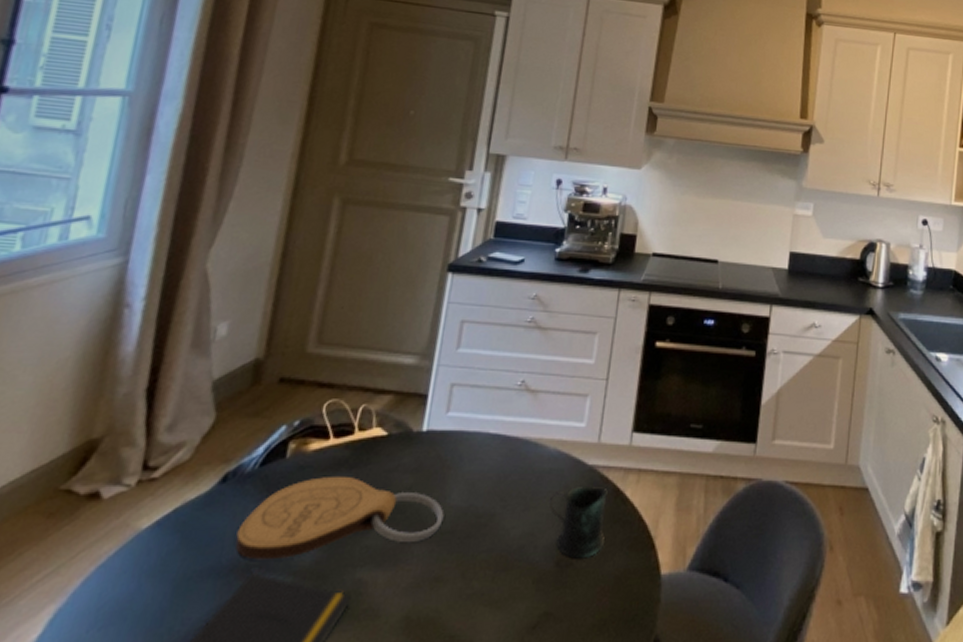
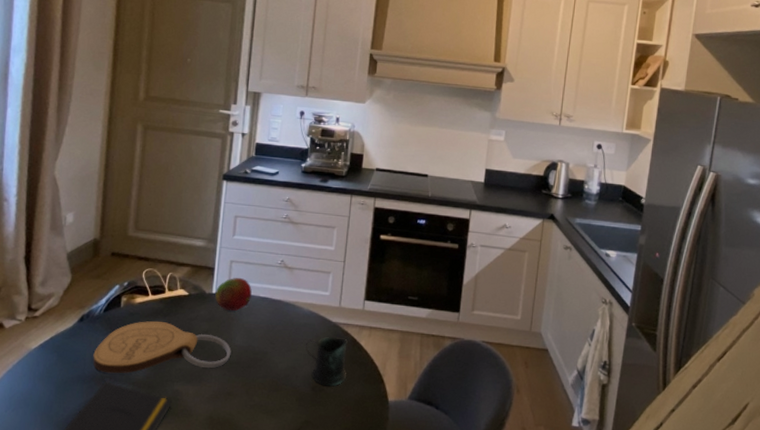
fruit: none [425,406,479,455] -> present [215,277,252,311]

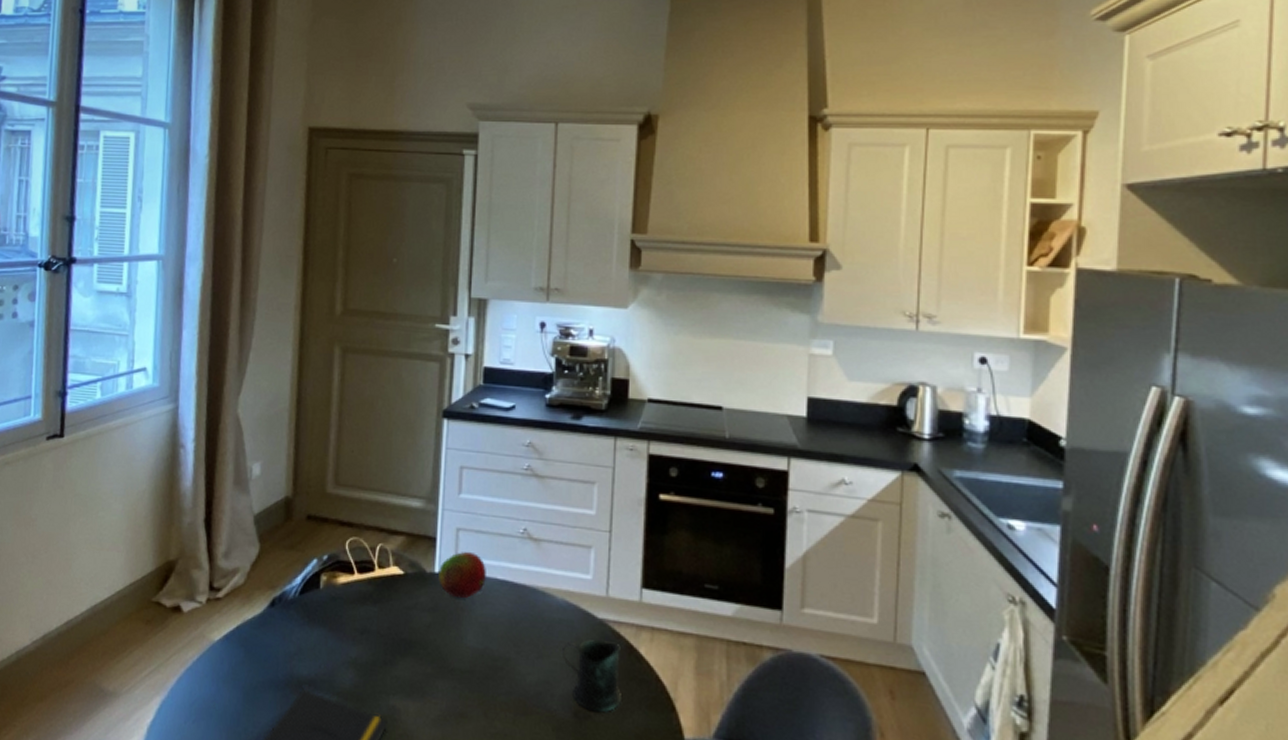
cutting board: present [93,321,231,374] -> none [287,608,462,680]

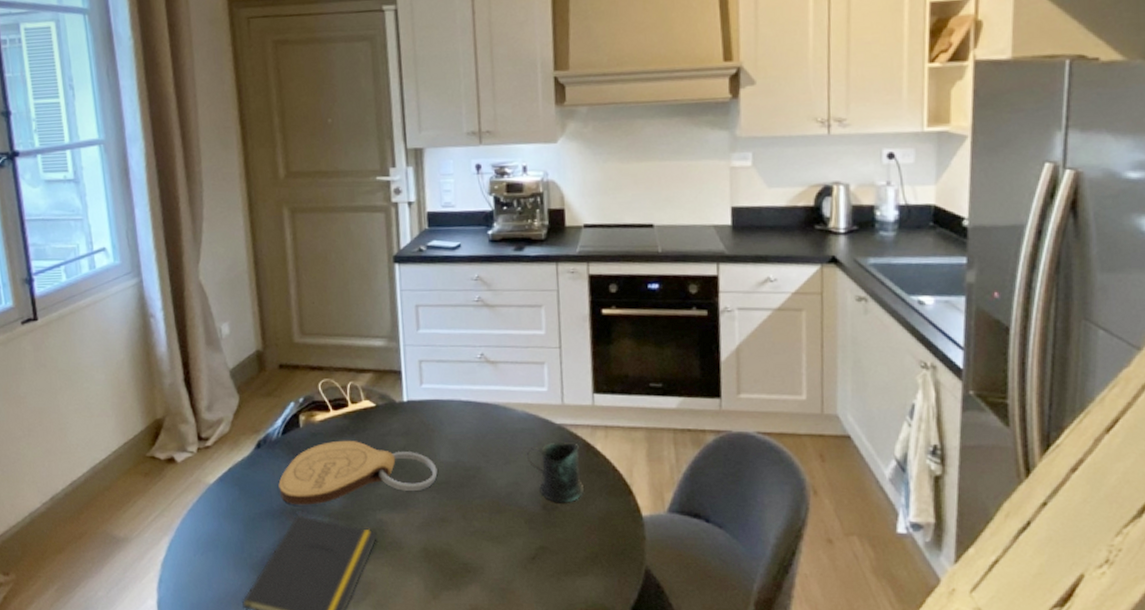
cutting board: none [287,608,462,680] -> present [278,441,438,505]
fruit: present [438,551,486,598] -> none [407,379,451,420]

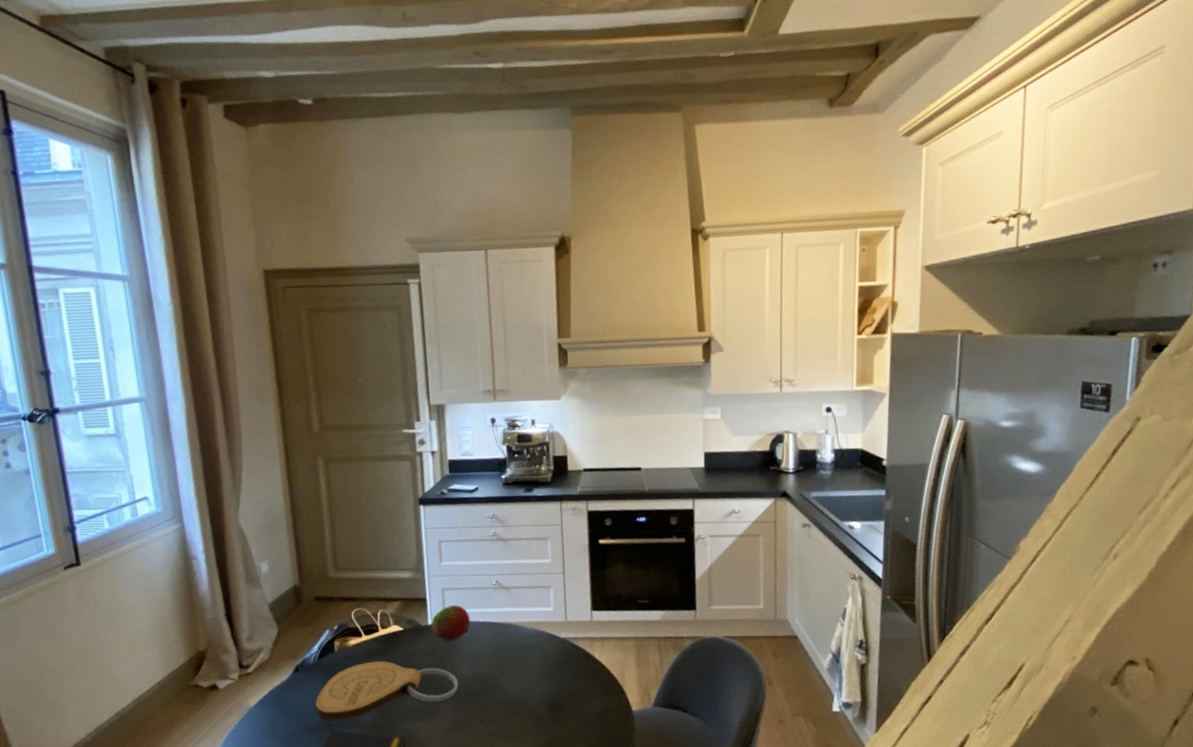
fruit: none [407,379,451,420] -> present [431,604,470,640]
mug: present [527,441,584,503] -> none [536,652,584,705]

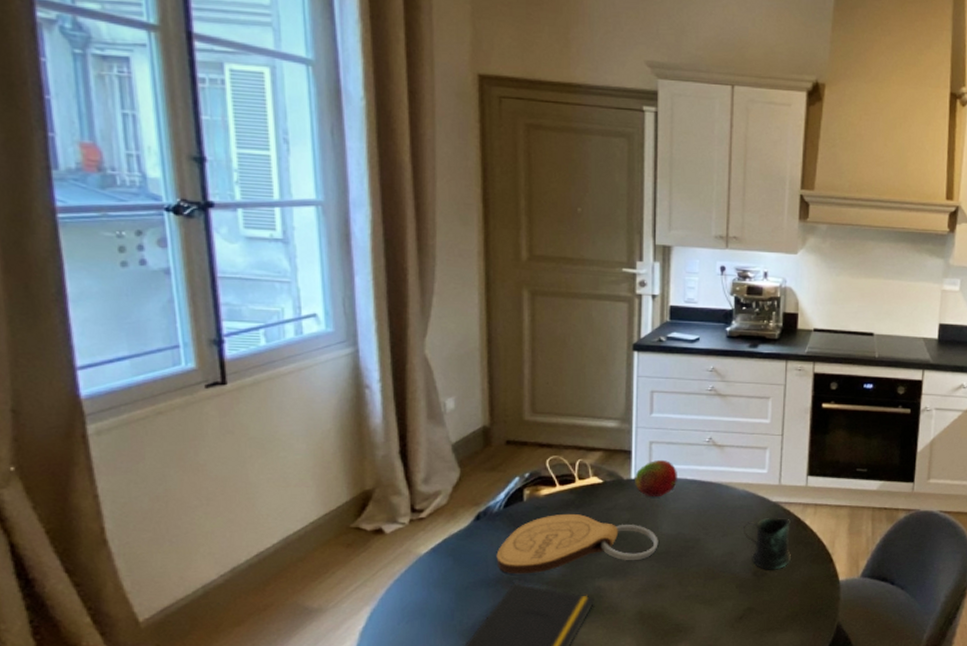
mug: none [536,652,584,705] -> present [744,517,791,570]

